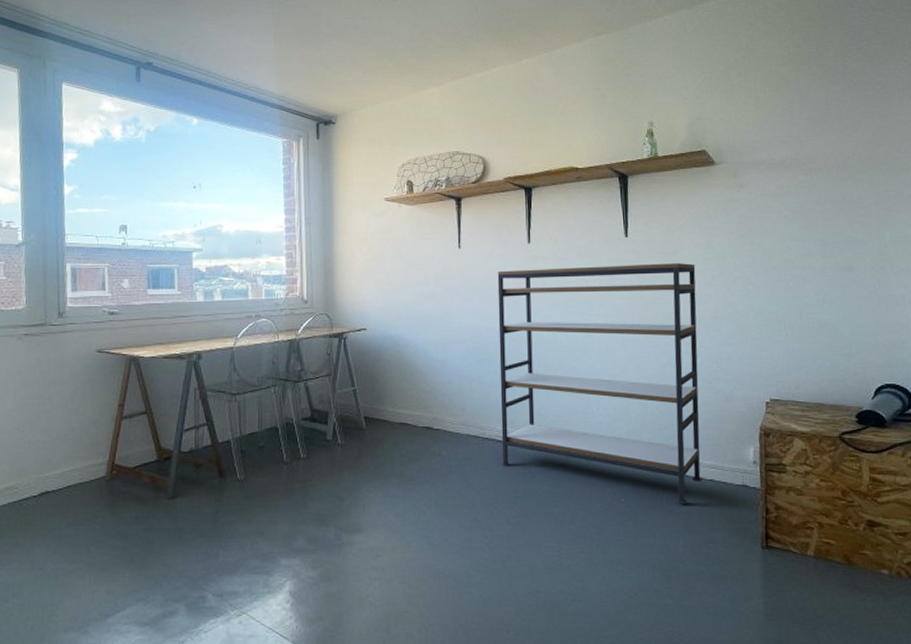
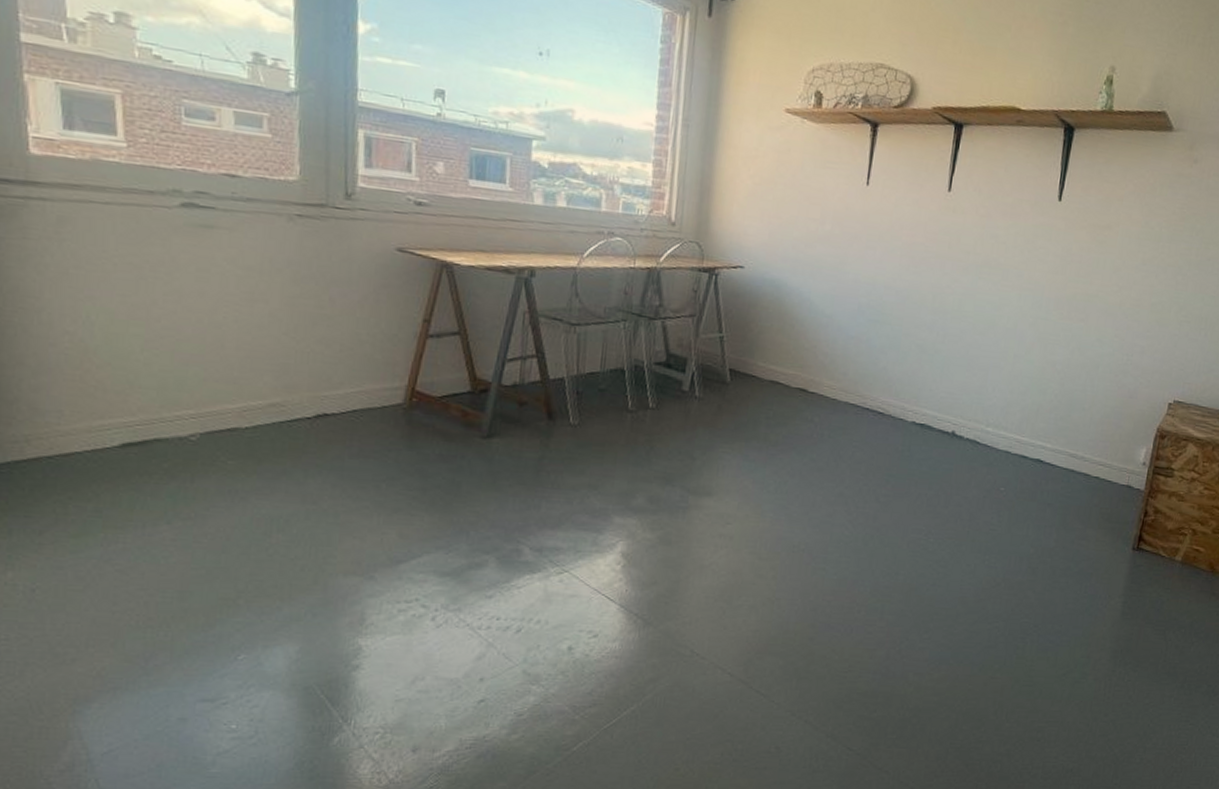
shelving unit: present [497,263,702,504] -> none [878,219,1128,499]

